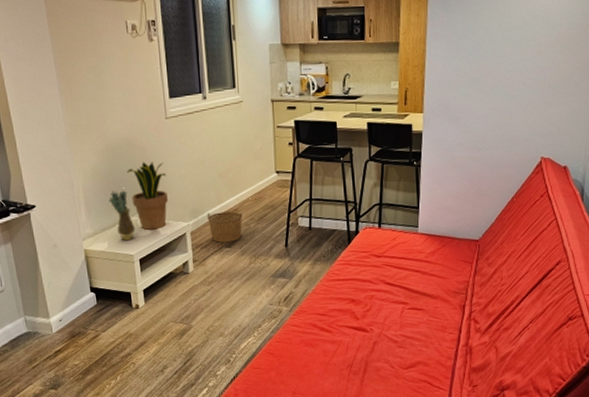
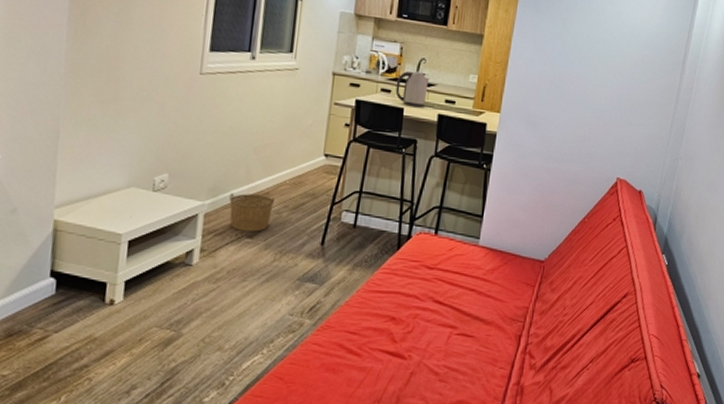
vase: present [109,190,136,241] -> none [103,150,132,216]
potted plant: present [127,162,168,230] -> none [134,121,187,205]
kettle: none [326,87,356,120] -> present [395,71,430,108]

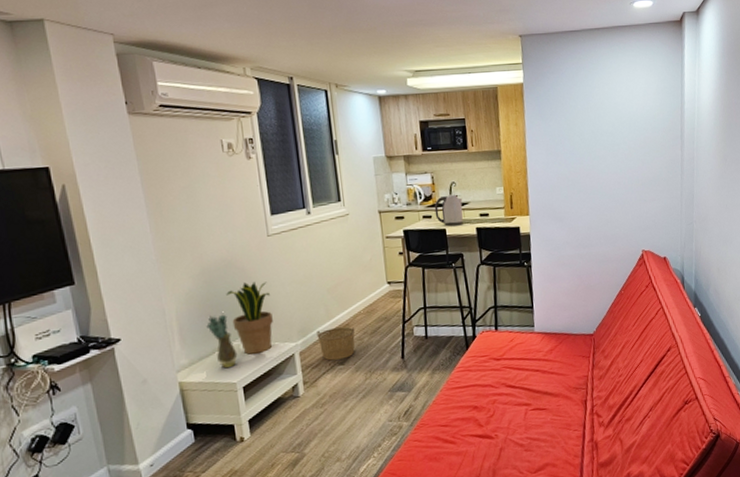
vase: none [103,150,132,216] -> present [206,314,238,369]
potted plant: none [134,121,187,205] -> present [226,281,273,355]

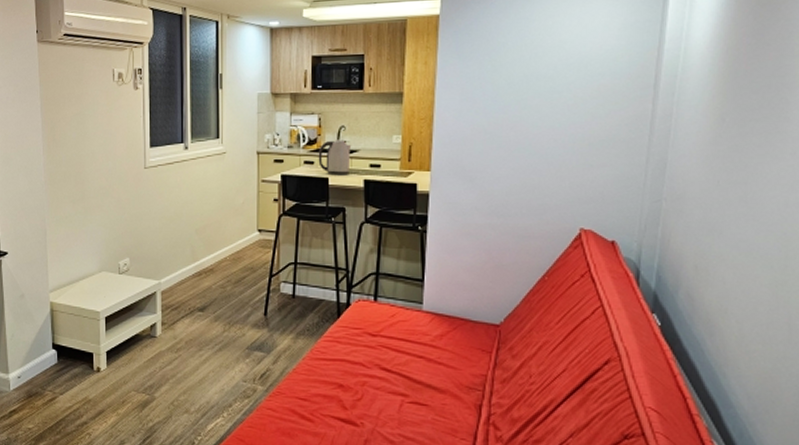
vase: present [206,314,238,369] -> none [80,241,104,296]
potted plant: present [226,281,273,355] -> none [101,213,140,286]
basket: present [317,326,355,361] -> none [180,271,219,305]

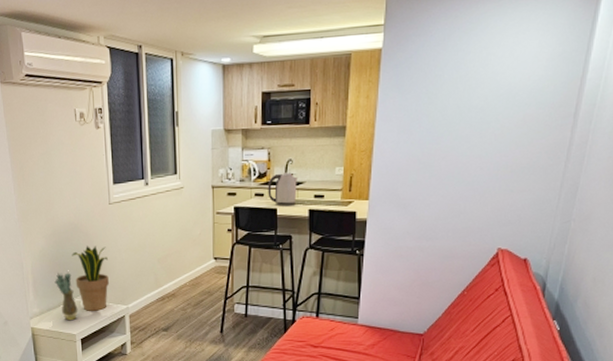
vase: none [80,241,104,296] -> present [54,272,78,321]
potted plant: none [101,213,140,286] -> present [72,246,109,311]

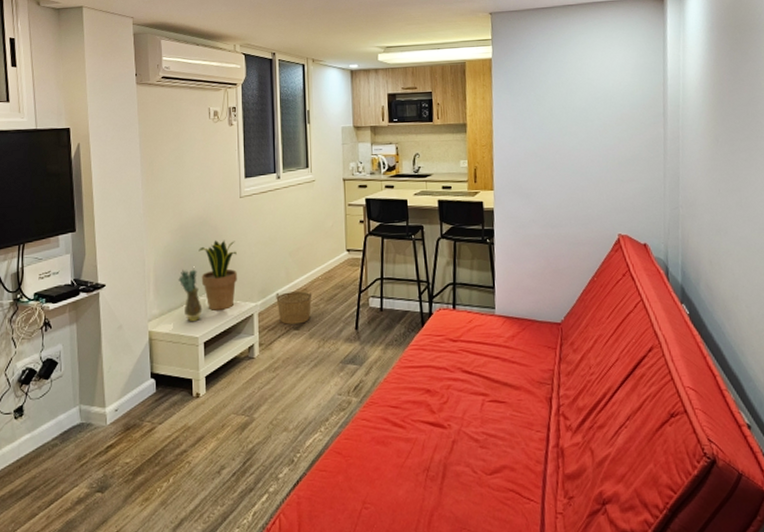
basket: none [146,296,180,326] -> present [276,291,312,325]
kettle: present [268,172,298,206] -> none [397,165,426,198]

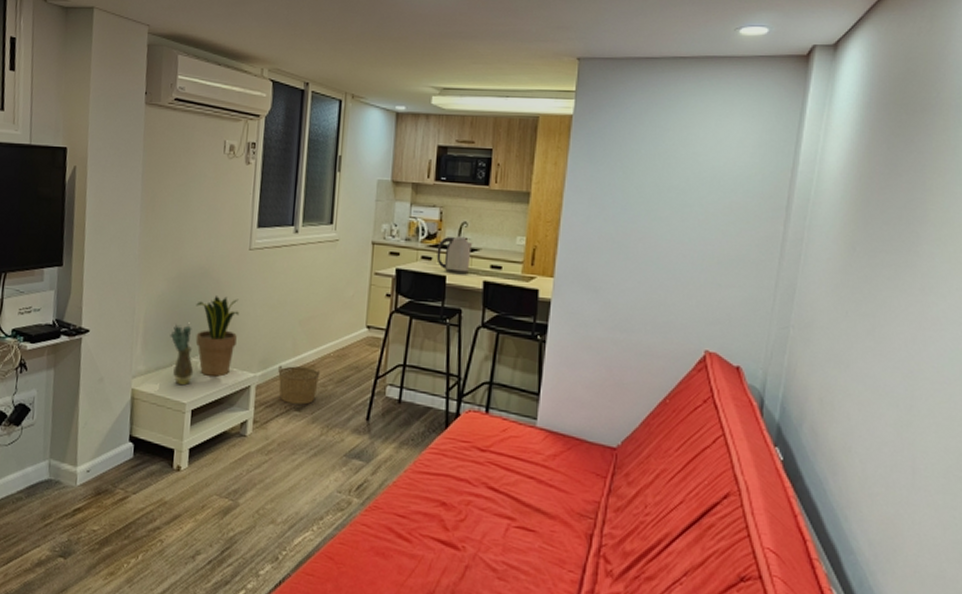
kettle: none [397,165,426,198] -> present [436,236,473,275]

